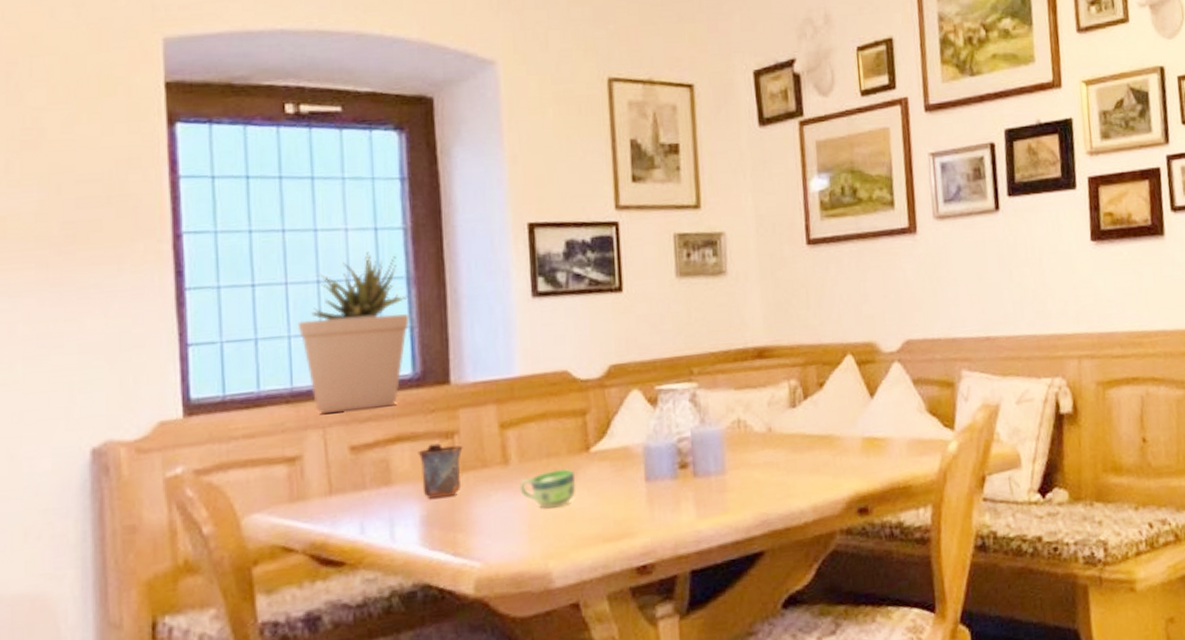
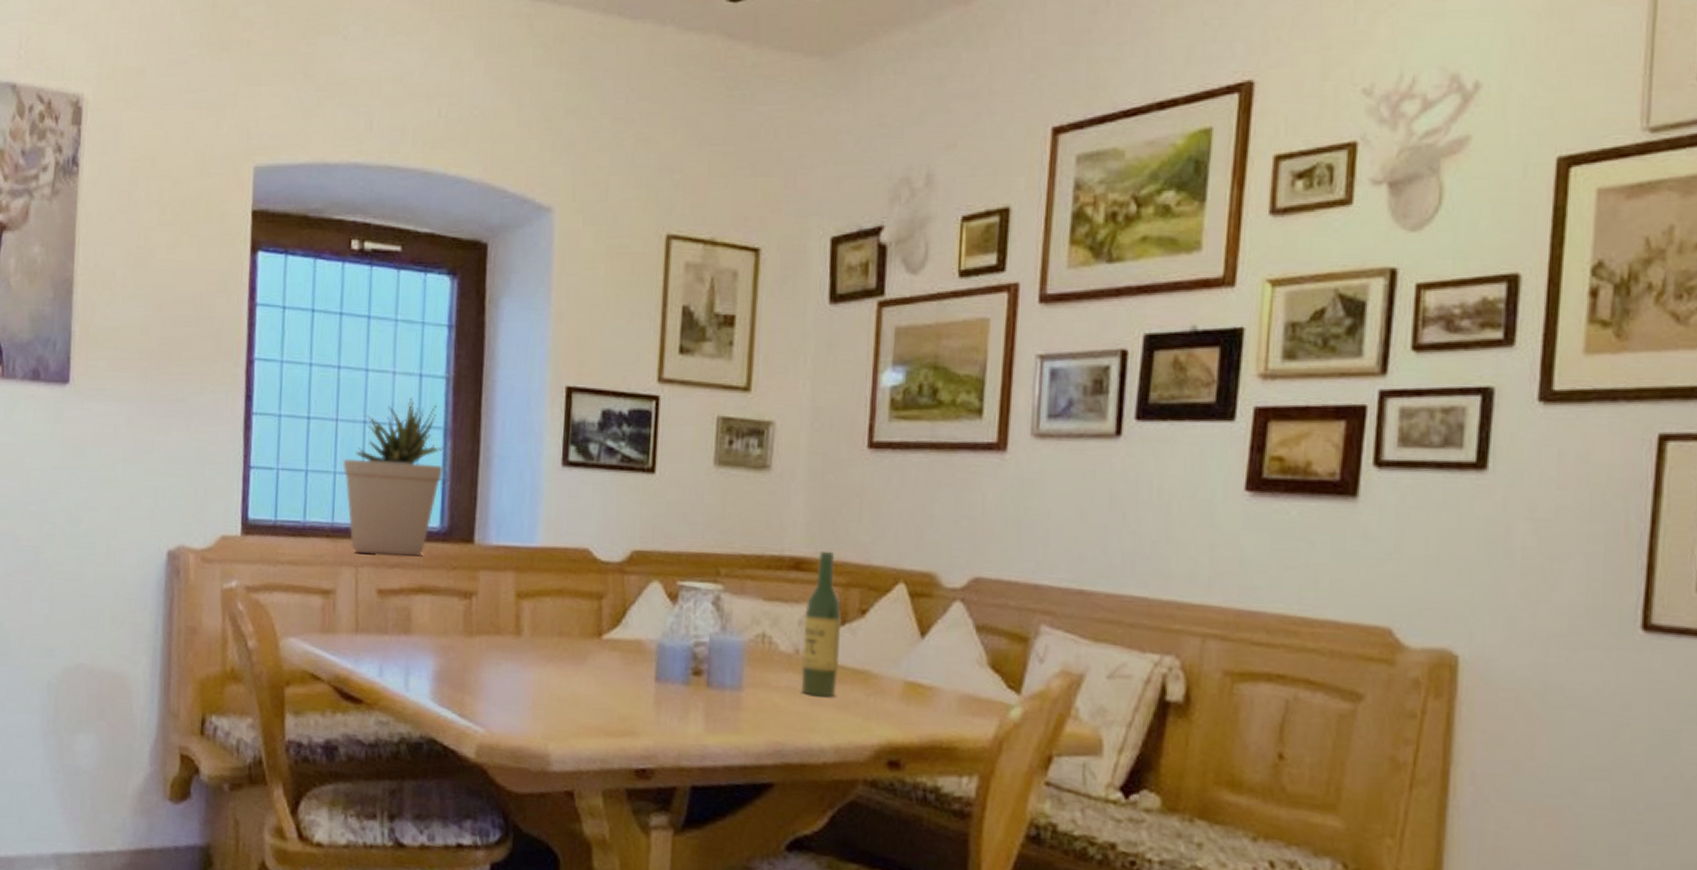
mug: present [418,443,463,499] -> none [437,601,479,657]
cup: present [519,468,576,509] -> none [528,650,585,690]
wine bottle: none [772,337,808,467] -> present [801,550,841,698]

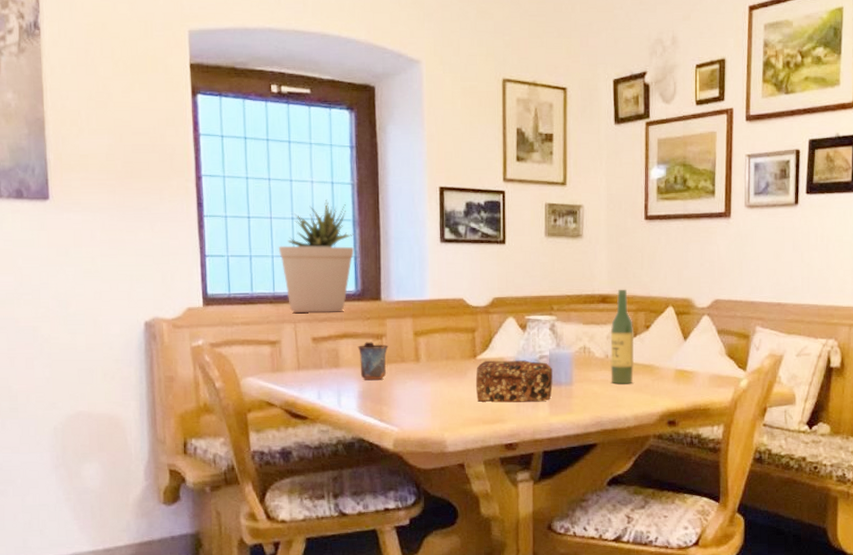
mug: none [437,601,479,657] -> present [357,342,388,380]
bread loaf: none [597,642,713,711] -> present [475,360,553,403]

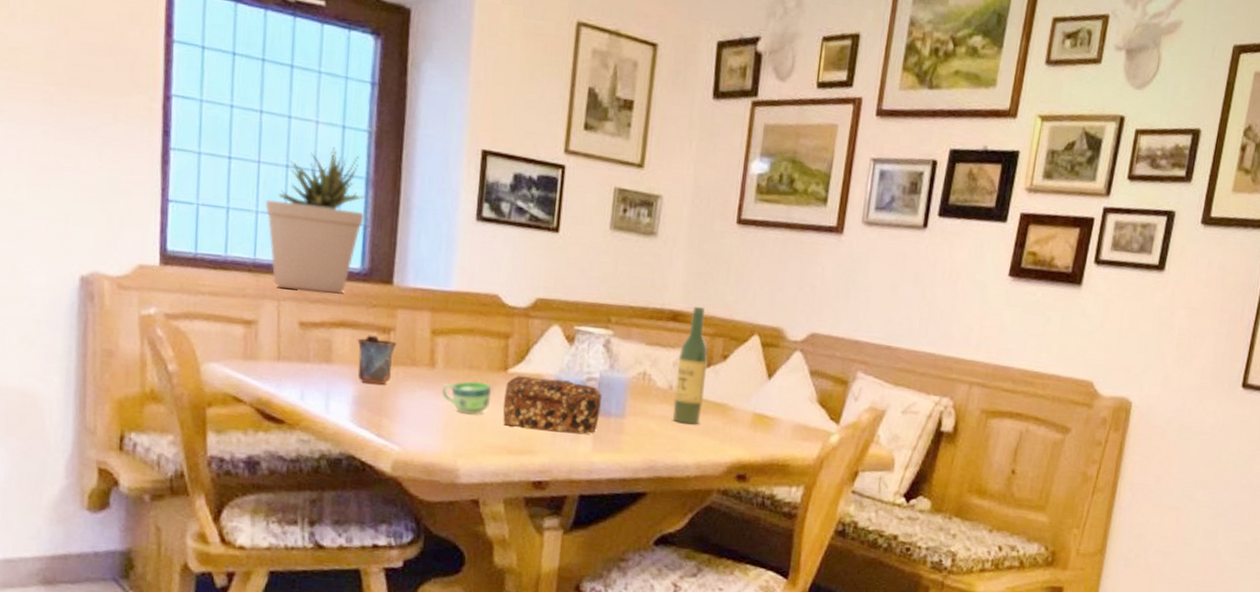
cup: none [426,368,466,396] -> present [441,381,492,415]

